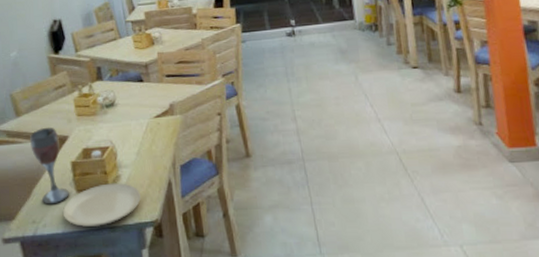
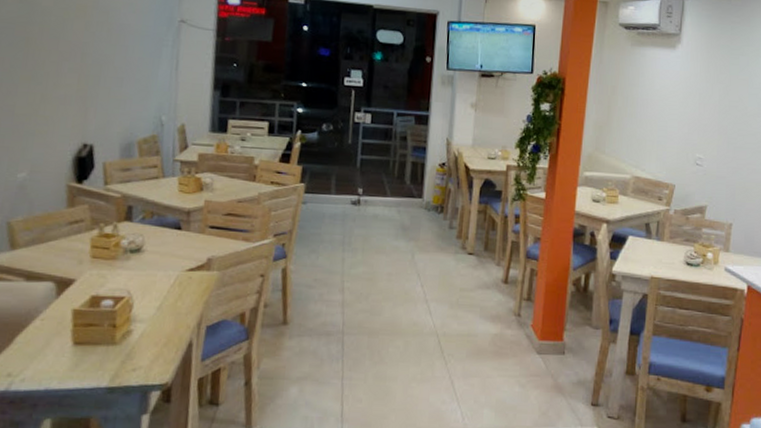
cup: present [30,127,69,204] -> none [22,266,63,356]
plate: present [62,183,141,228] -> none [49,338,153,387]

